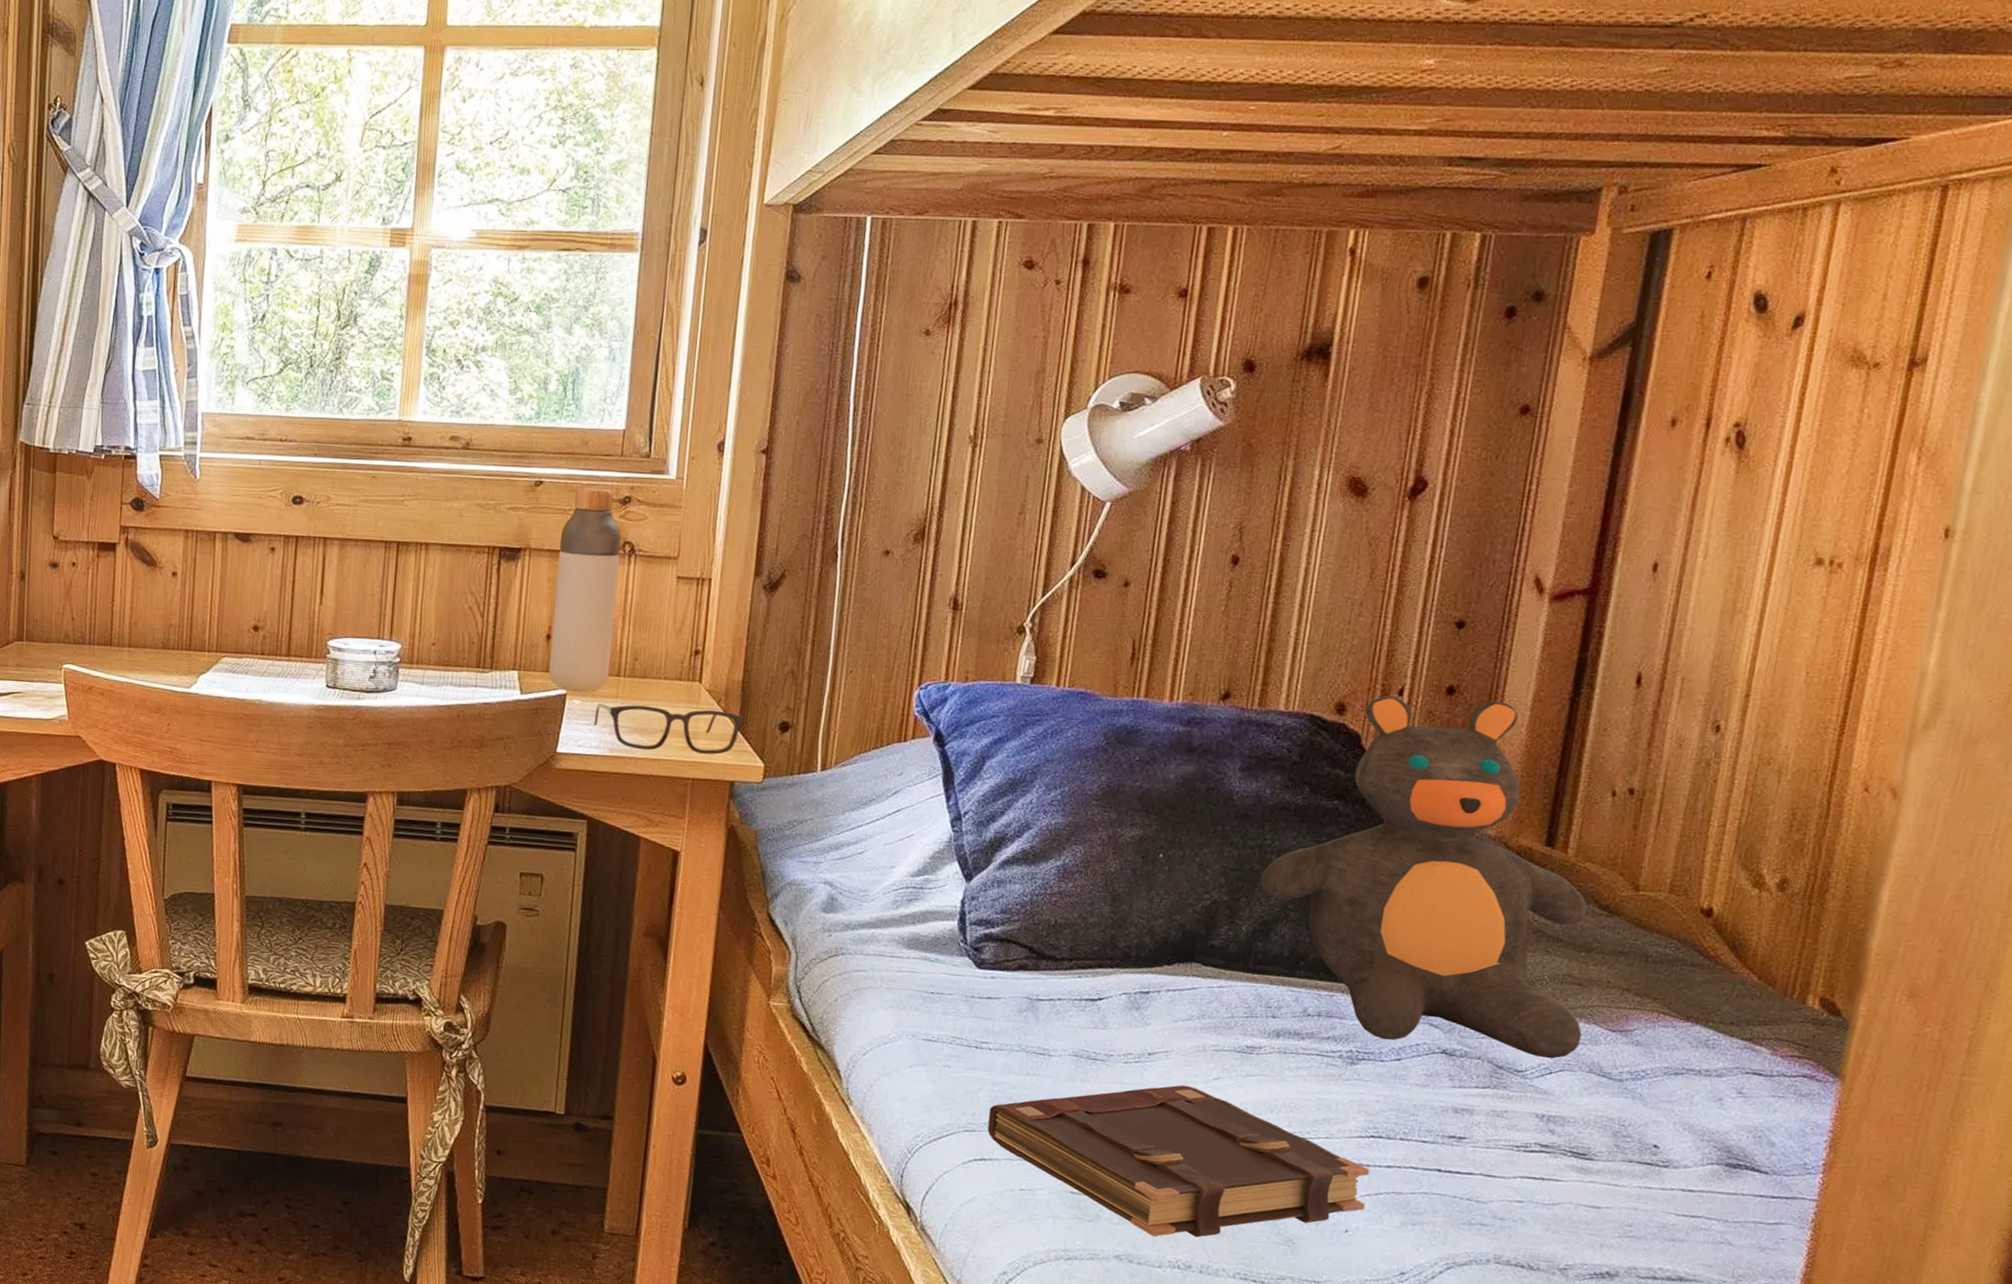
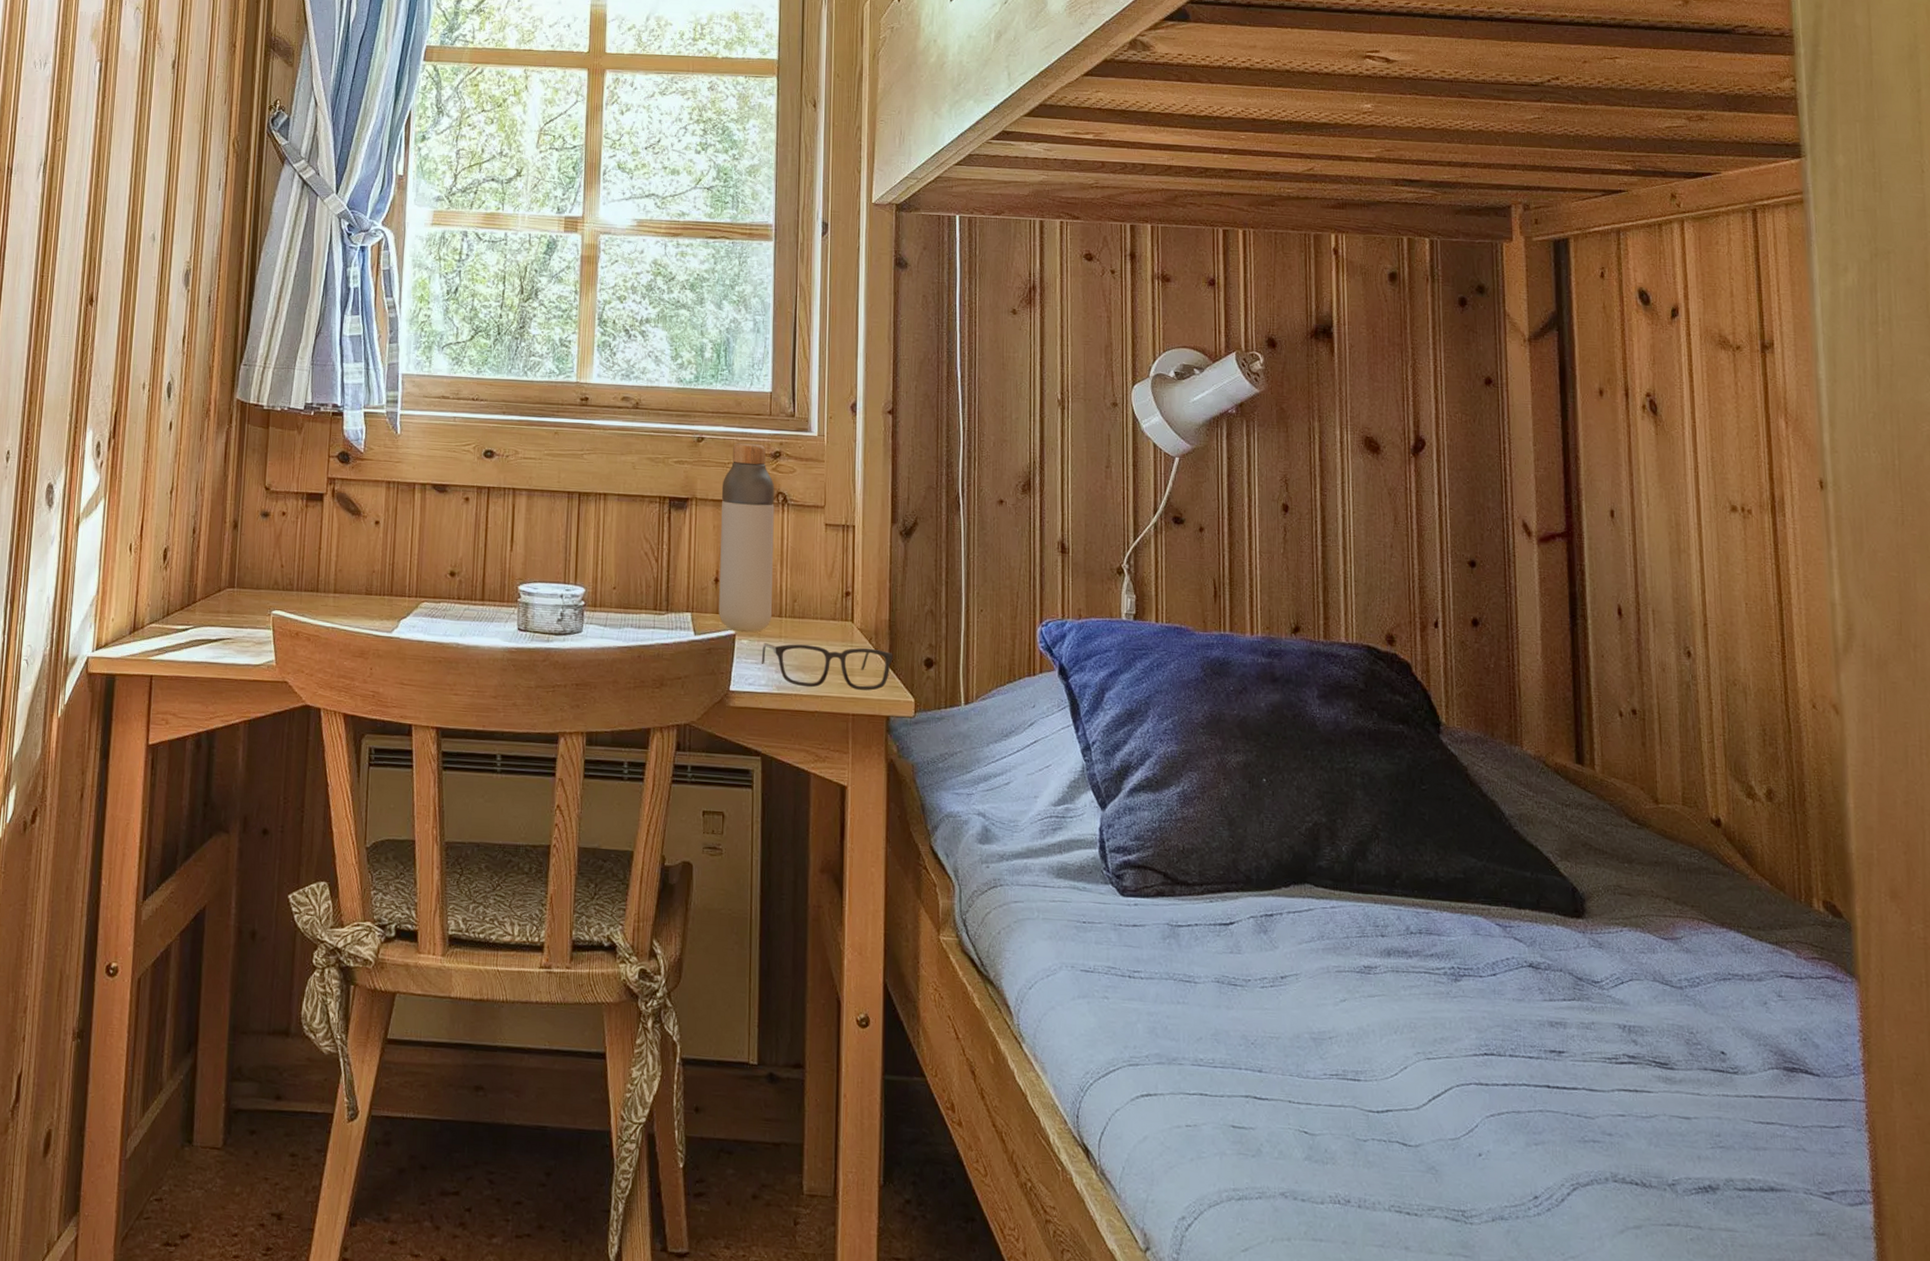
book: present [987,1085,1370,1238] -> none [1148,1008,1492,1171]
stuffed animal: present [1260,695,1588,1059] -> none [1350,628,1641,969]

